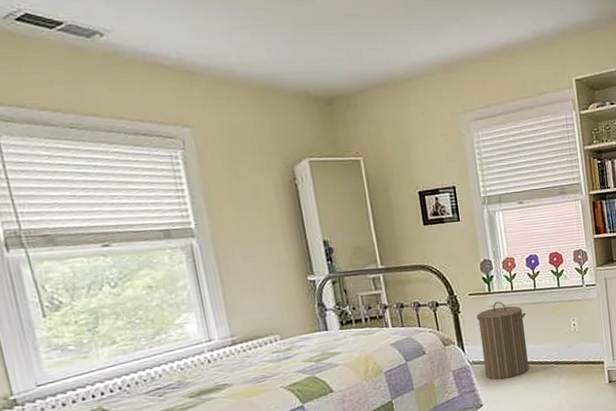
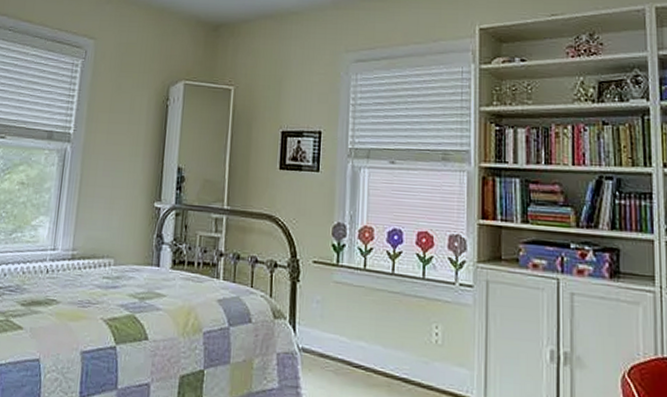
laundry hamper: present [476,301,530,380] -> none [314,278,377,385]

